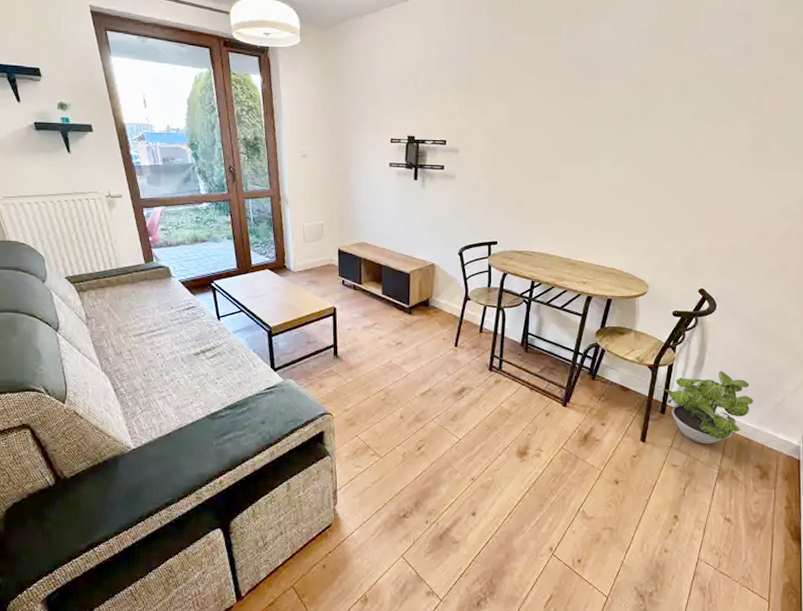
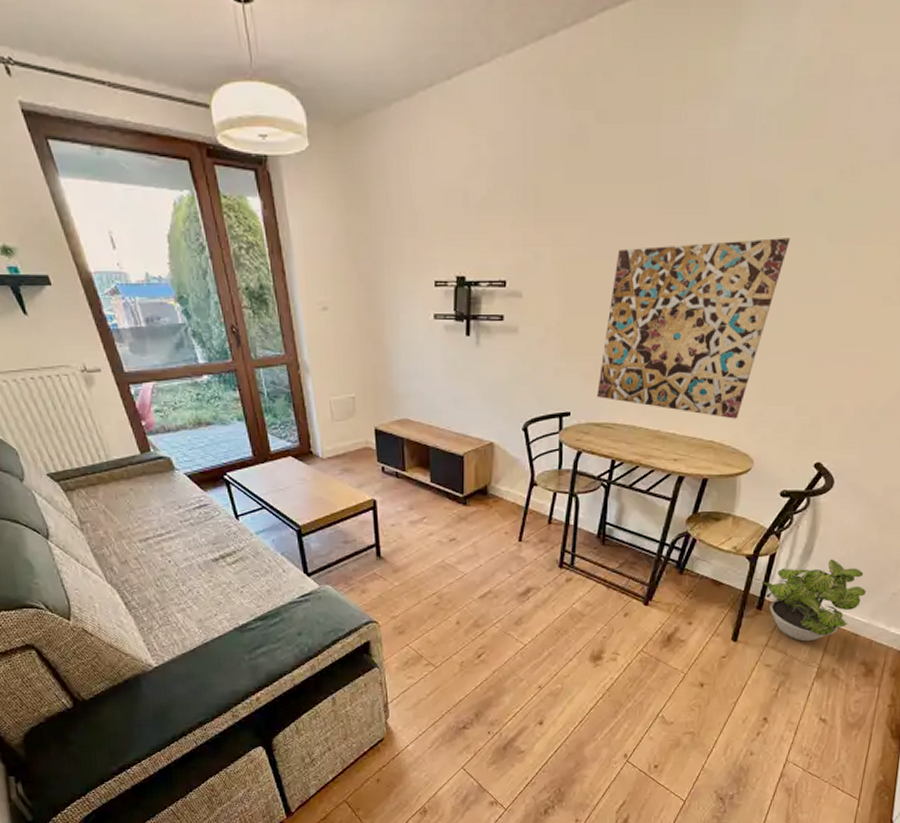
wall art: none [519,116,664,251] -> present [597,238,790,419]

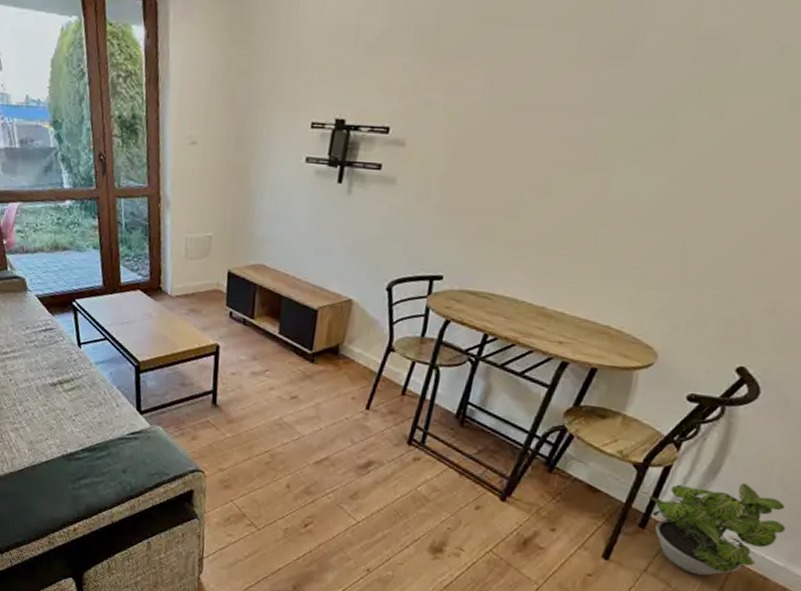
wall art: present [597,238,790,419] -> none [476,98,741,304]

